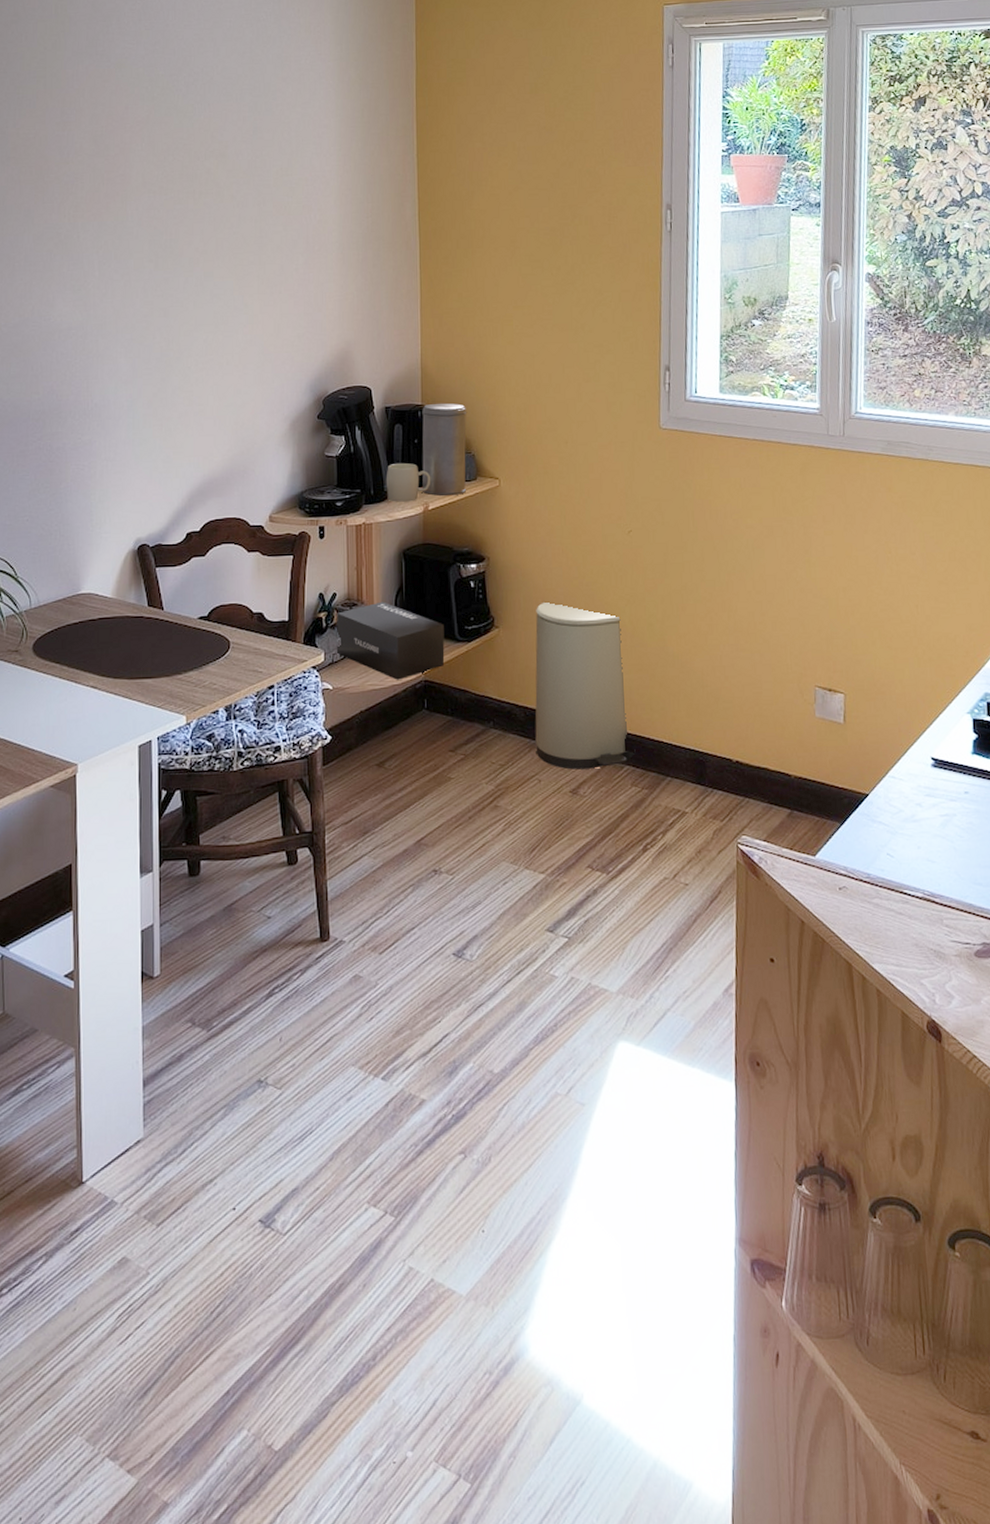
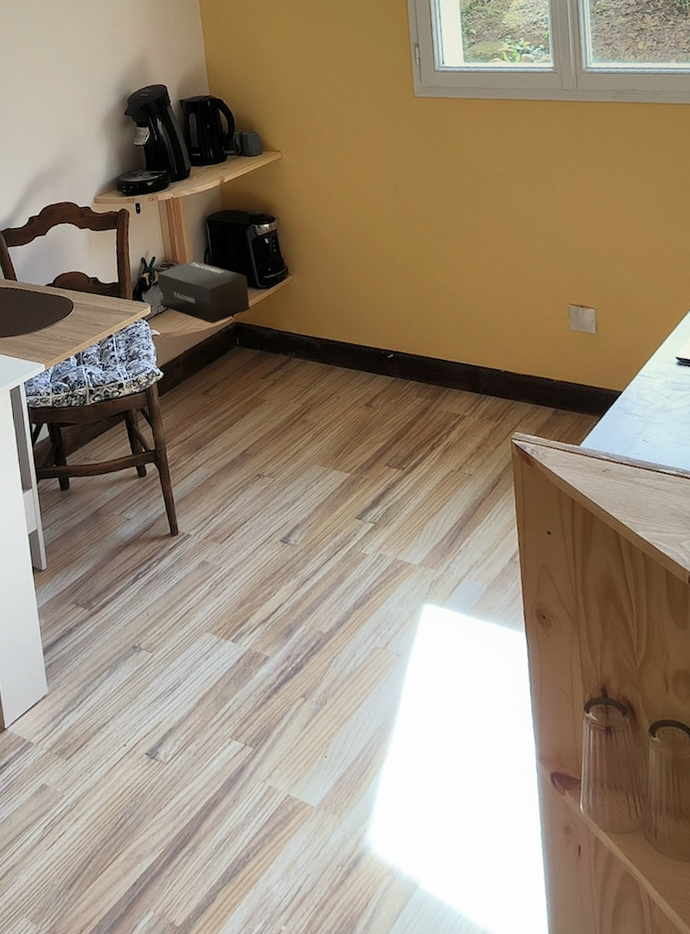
mug: present [386,462,431,502] -> none [186,145,224,179]
canister: present [422,403,467,496] -> none [210,92,255,170]
pedal bin: present [535,601,636,770] -> none [322,250,418,387]

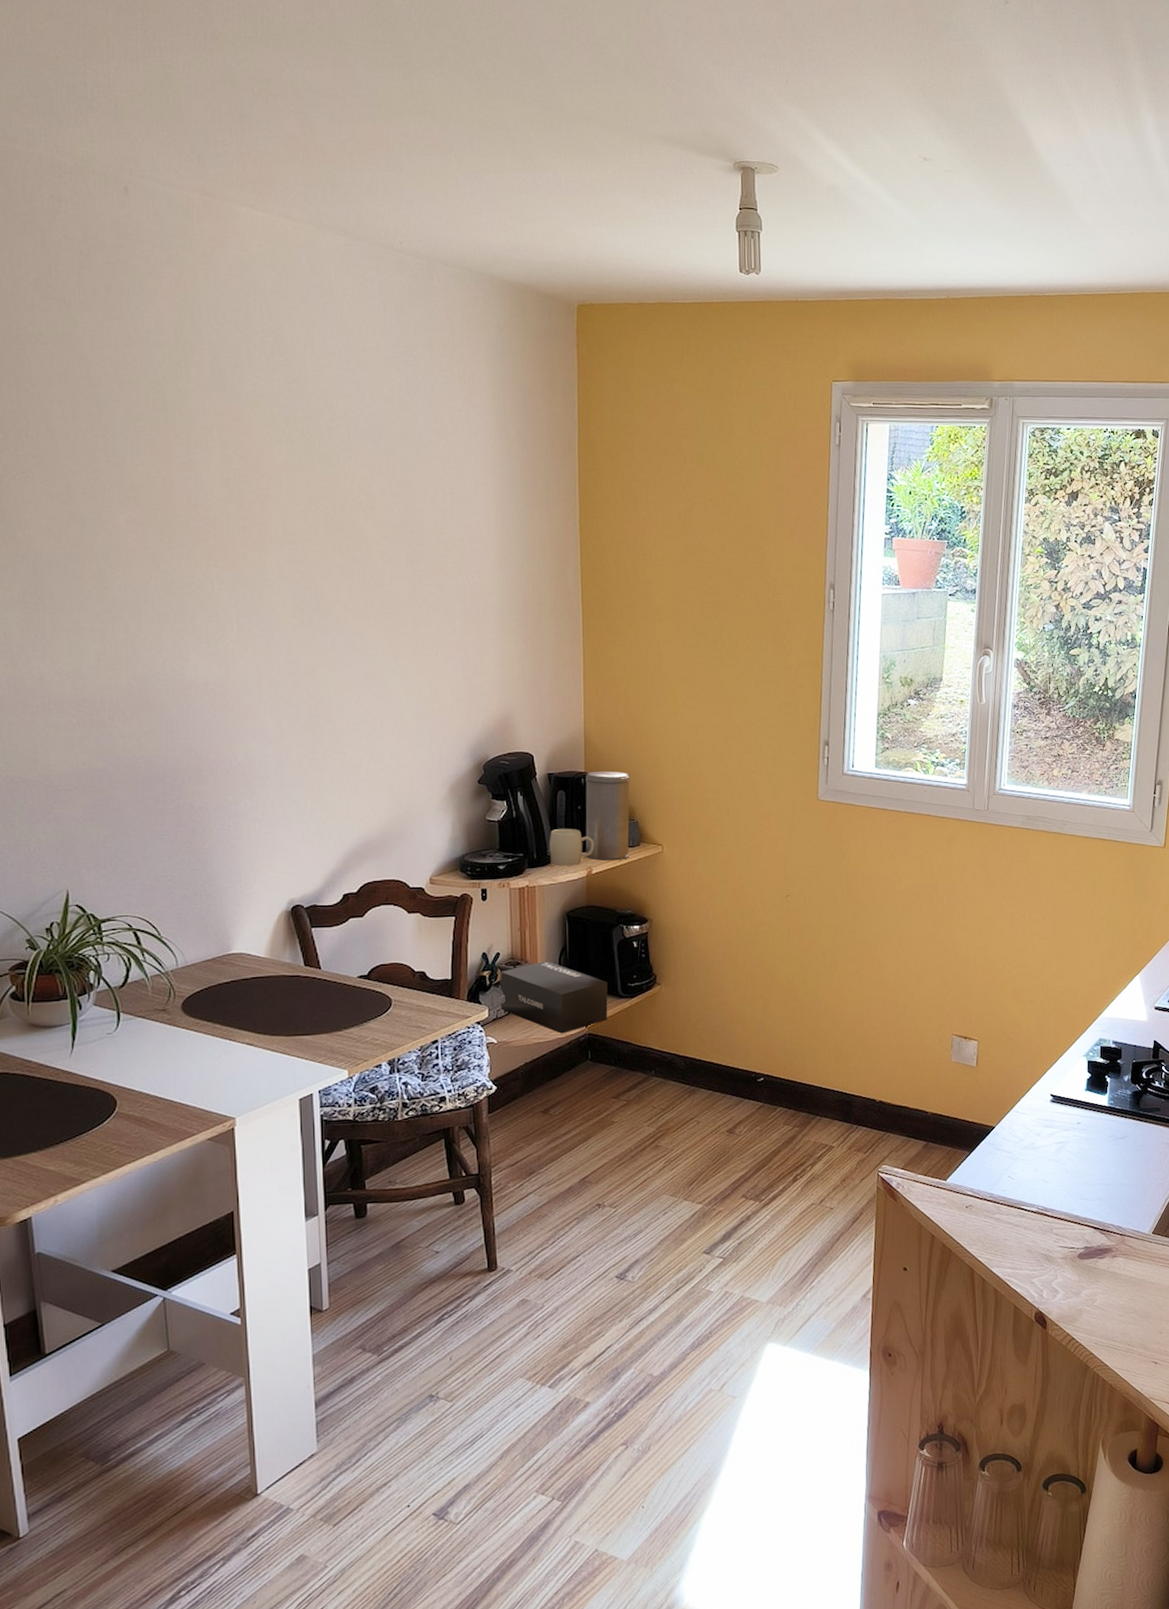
mug: none [186,145,224,179] -> present [549,828,595,866]
canister: none [210,92,255,170] -> present [585,771,631,860]

